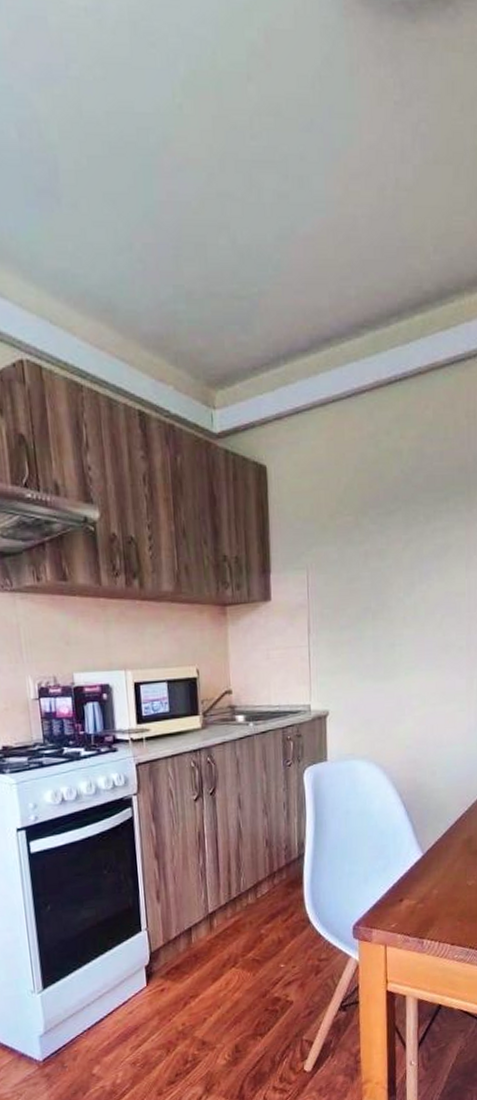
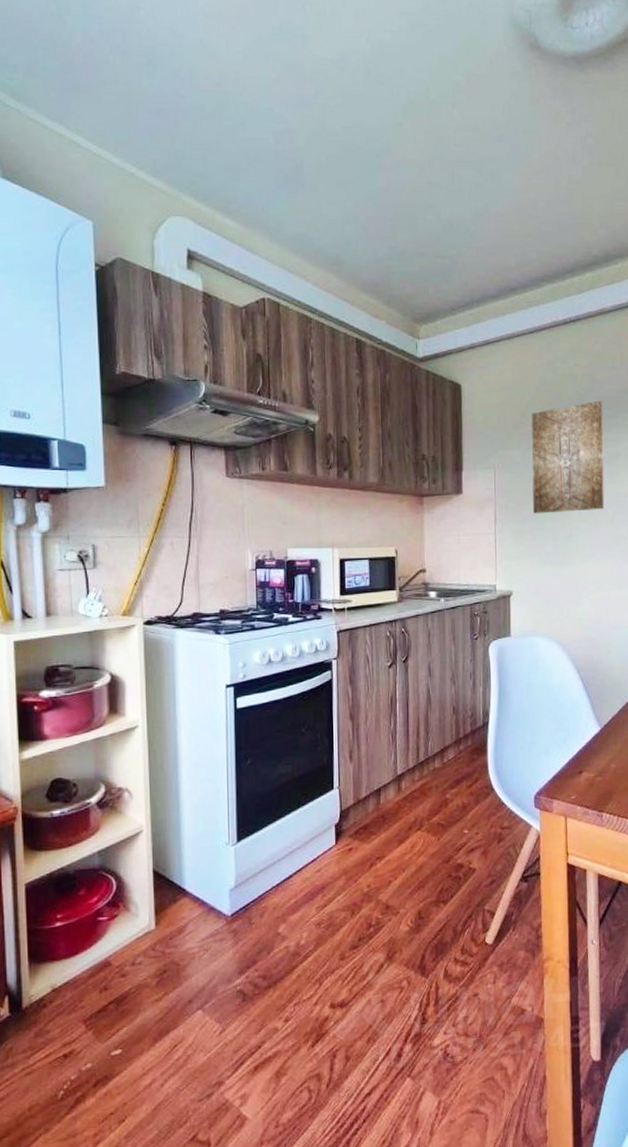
wall art: none [349,481,433,621] -> present [531,400,605,514]

